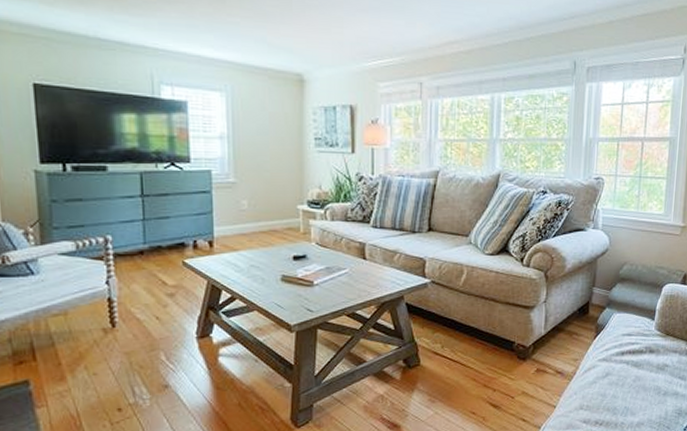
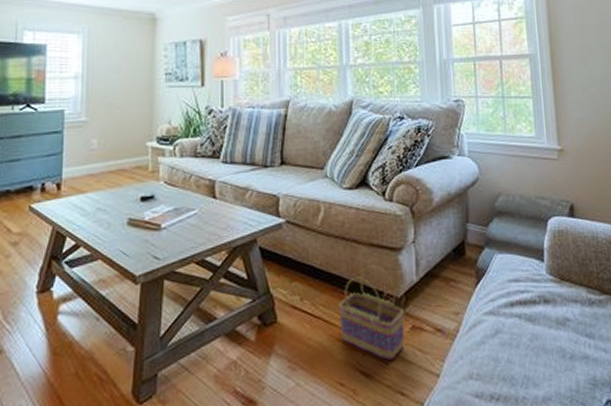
basket: none [475,320,531,395] -> present [339,265,405,360]

